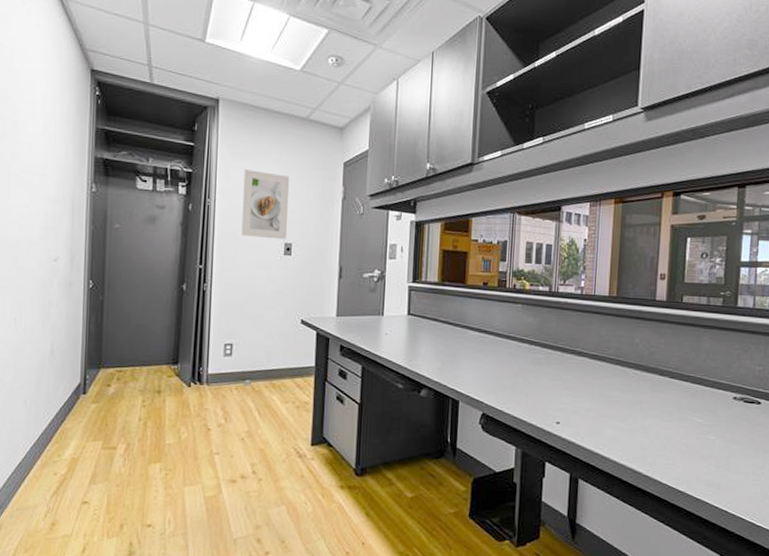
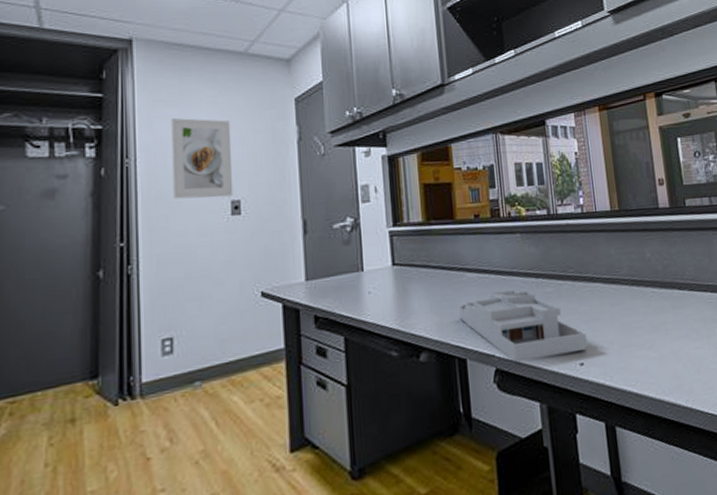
desk organizer: none [458,350,566,413] -> present [458,290,588,362]

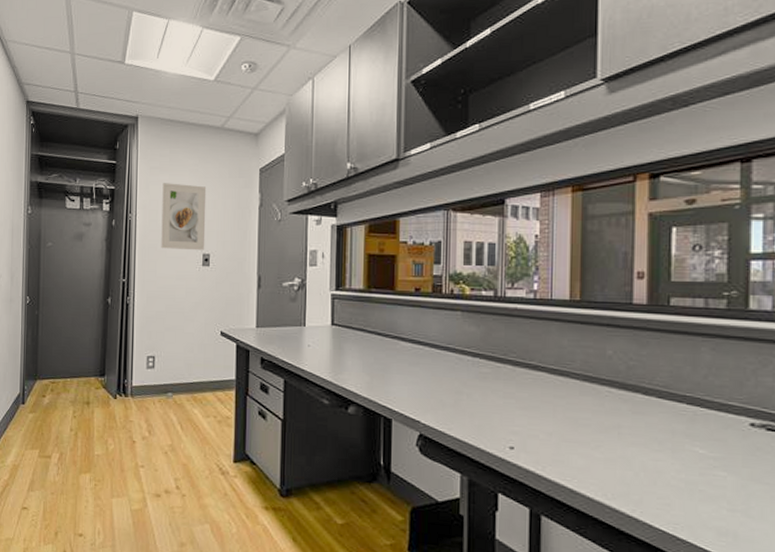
desk organizer: present [458,290,588,362] -> none [389,363,521,436]

